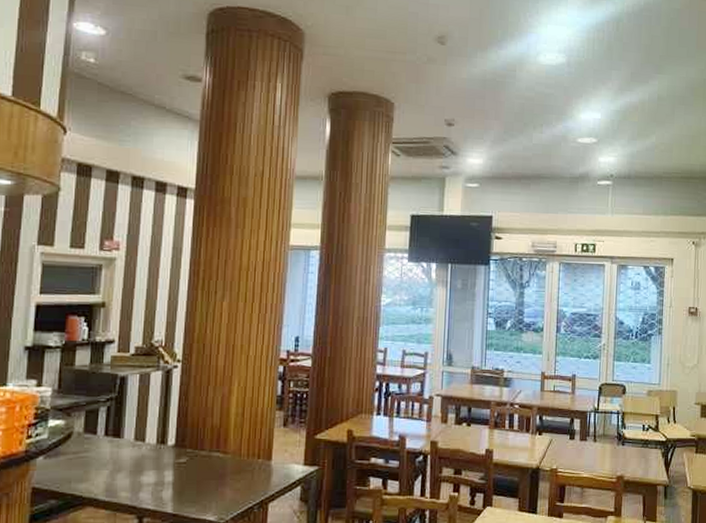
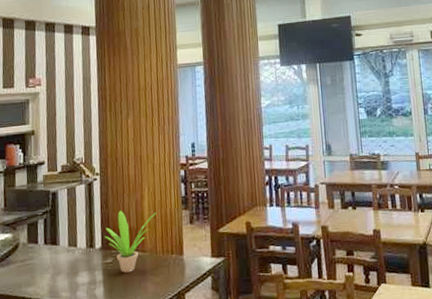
potted plant: none [179,404,245,475] -> present [104,210,156,273]

